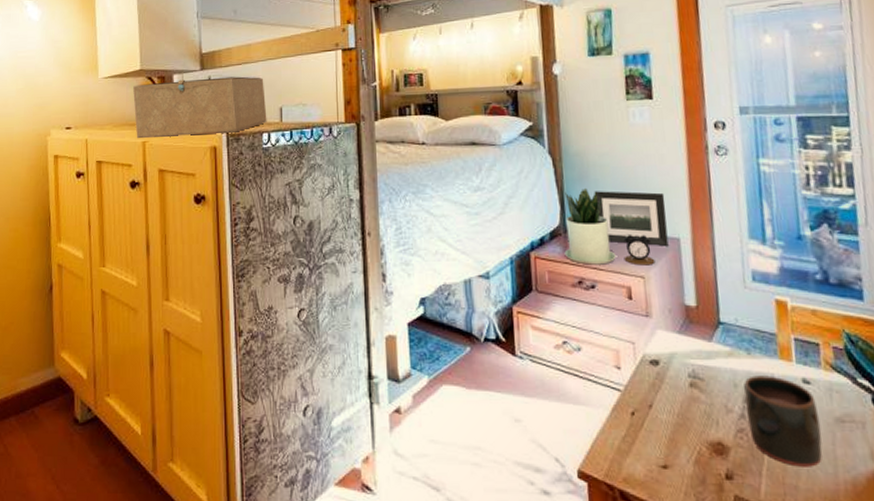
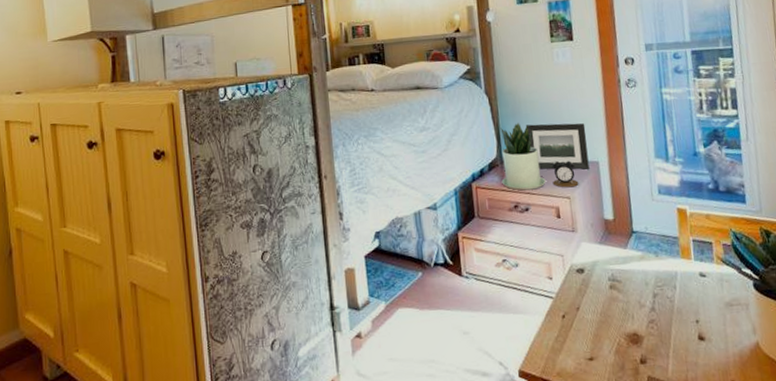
decorative box: present [133,76,267,139] -> none [85,34,223,100]
mug: present [744,375,823,467] -> none [653,273,716,347]

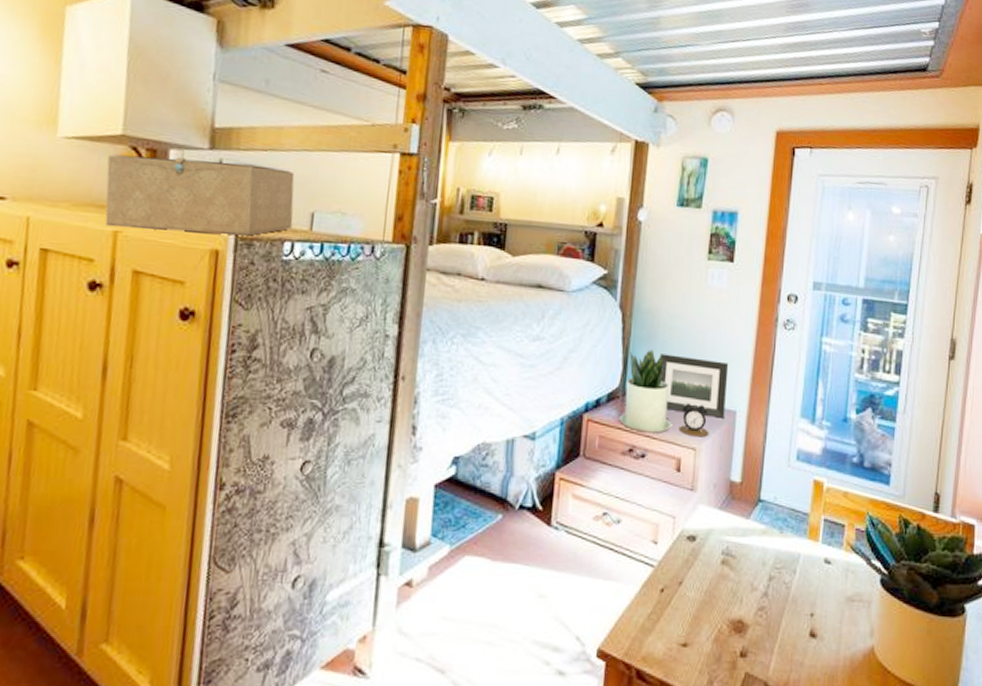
decorative box: none [85,34,223,100] -> present [104,154,295,236]

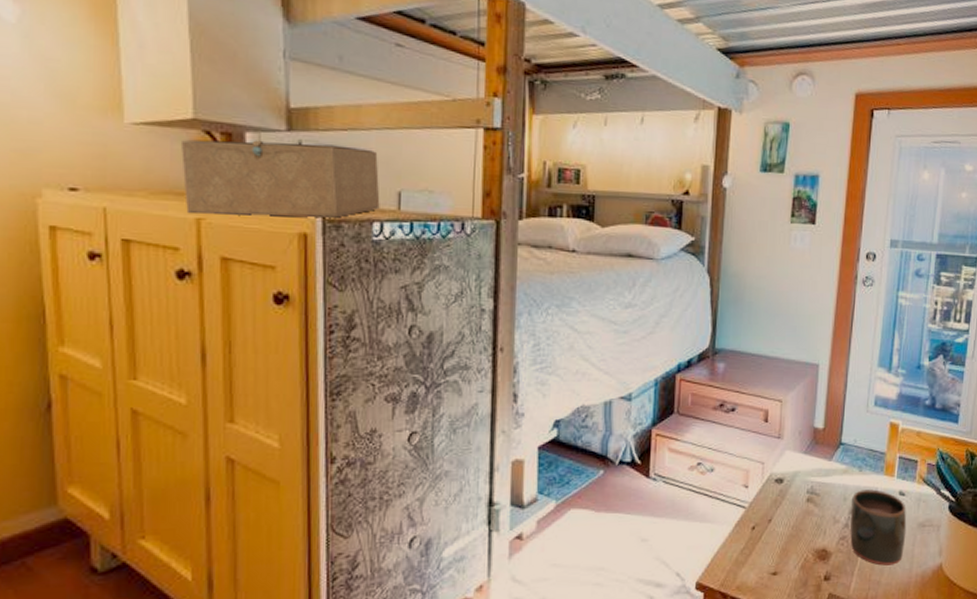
planter: present [619,348,671,433] -> none [710,310,759,388]
picture frame: present [659,354,729,418] -> none [746,314,812,371]
alarm clock: present [678,401,709,437] -> none [765,357,794,390]
mug: none [769,554,833,644] -> present [850,489,907,566]

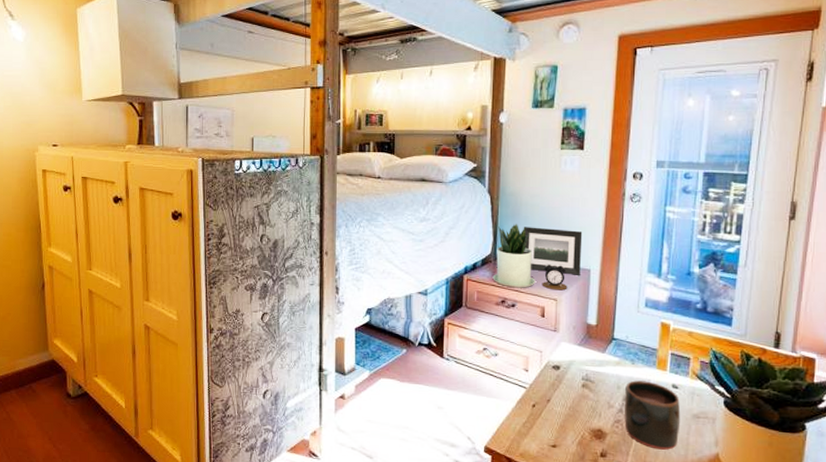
decorative box: present [181,139,380,218] -> none [115,106,240,159]
planter: none [710,310,759,388] -> present [492,223,535,288]
picture frame: none [746,314,812,371] -> present [523,227,583,275]
alarm clock: none [765,357,794,390] -> present [542,262,568,291]

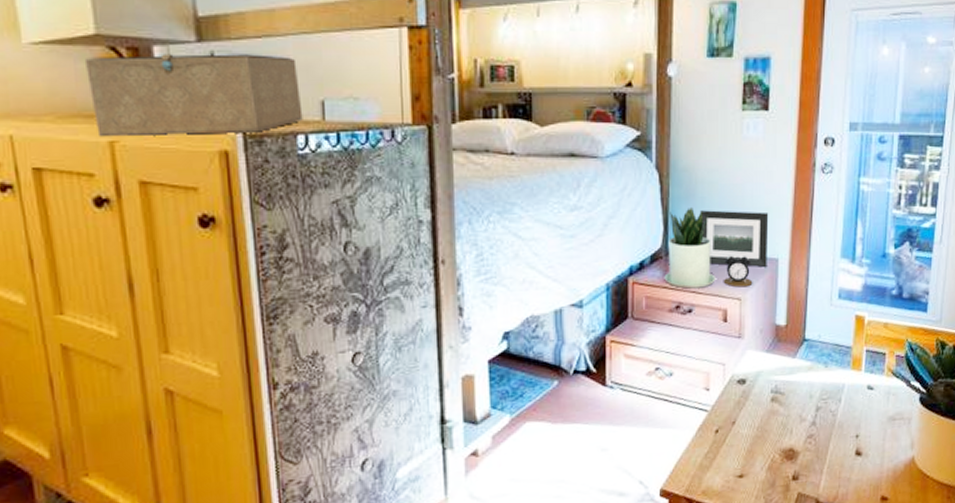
decorative box: none [115,106,240,159] -> present [86,53,303,137]
mug: present [624,380,681,450] -> none [817,385,876,462]

